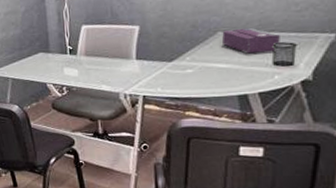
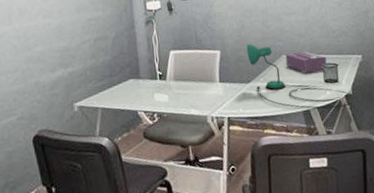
desk lamp: none [171,18,313,95] -> present [246,43,354,109]

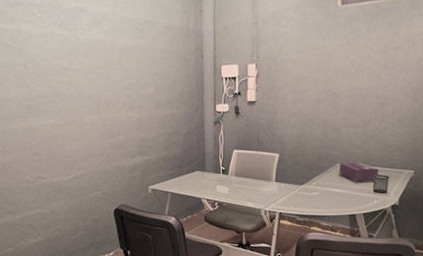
desk lamp: present [246,43,354,109] -> none [303,150,399,216]

